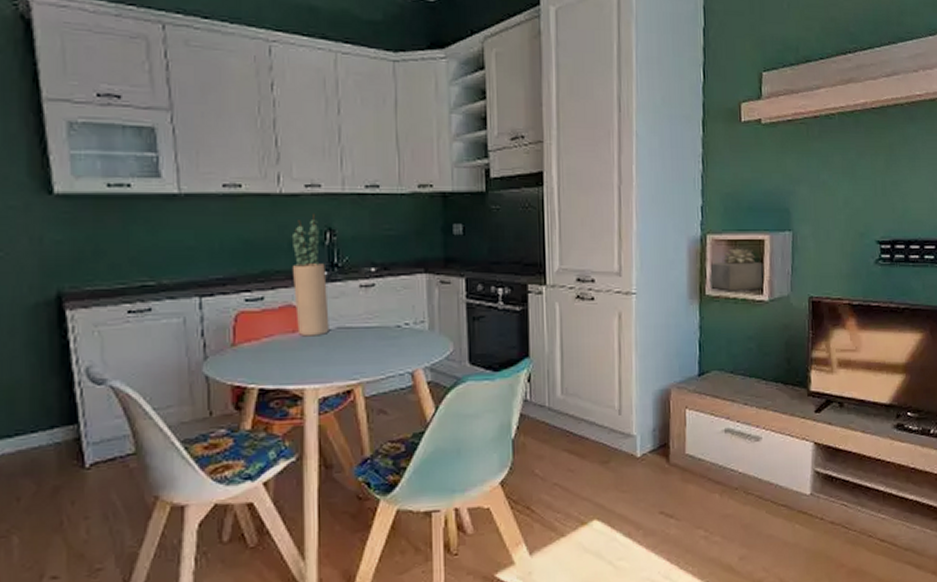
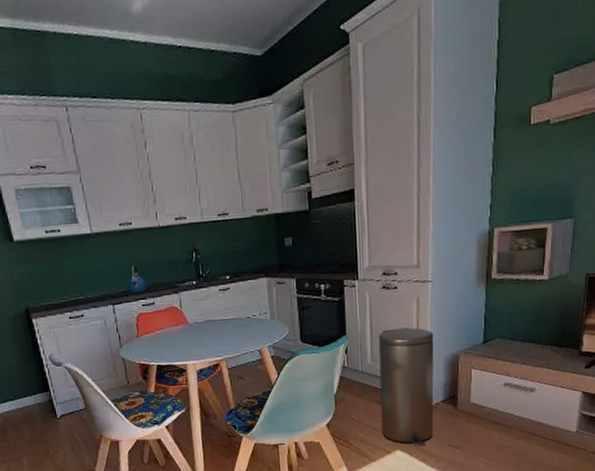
kettle: none [224,243,256,282] -> present [127,265,148,294]
vase: present [291,214,329,337] -> none [169,239,200,329]
pedal bin: none [570,351,641,515] -> present [378,327,434,447]

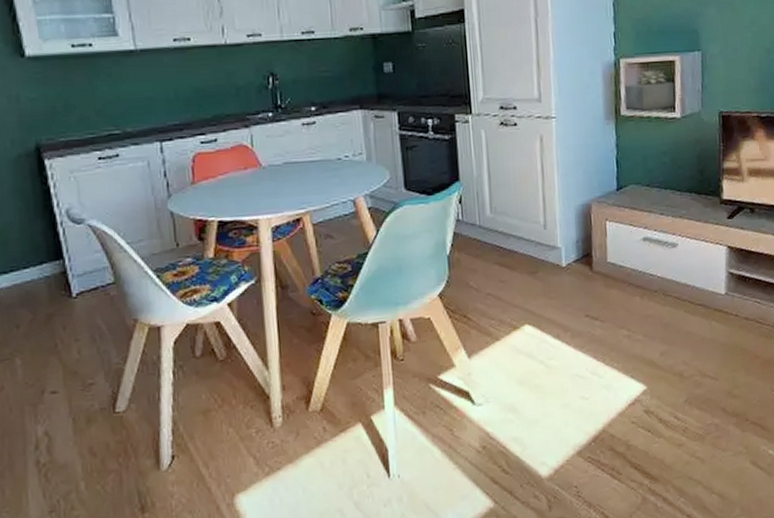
kettle: present [127,265,148,294] -> none [180,91,209,127]
pedal bin: present [378,327,434,447] -> none [497,171,567,319]

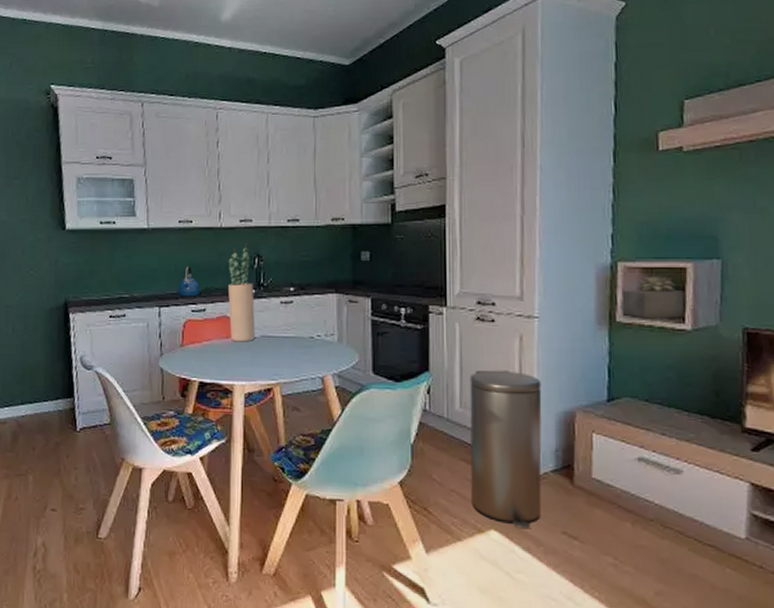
kettle: none [180,91,209,127] -> present [177,266,200,297]
vase: none [238,61,277,173] -> present [227,243,255,342]
pedal bin: none [497,171,567,319] -> present [469,370,542,529]

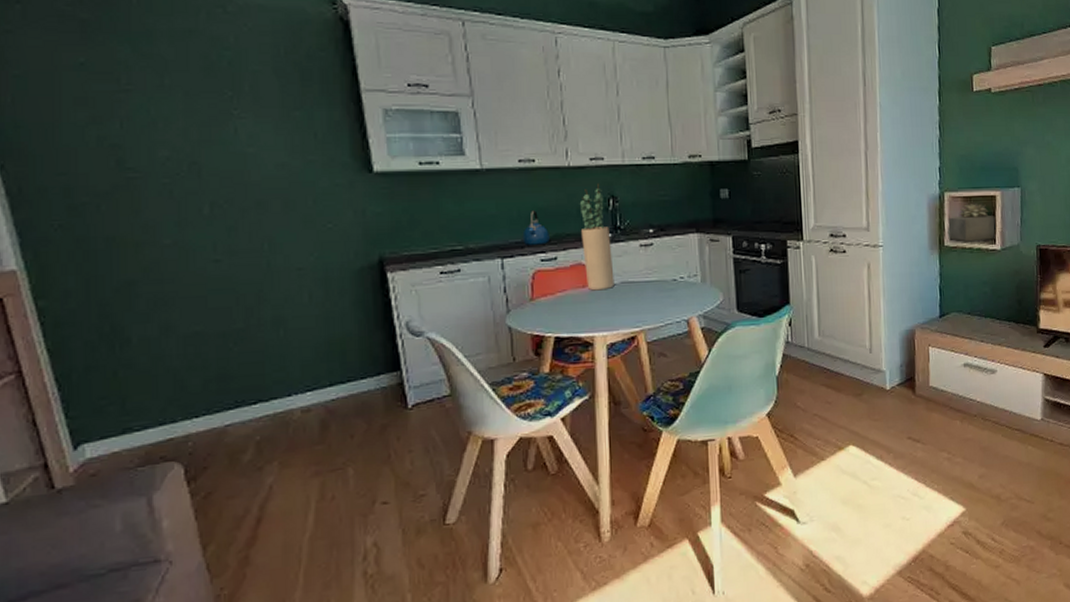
pedal bin: present [469,370,542,529] -> none [826,297,891,441]

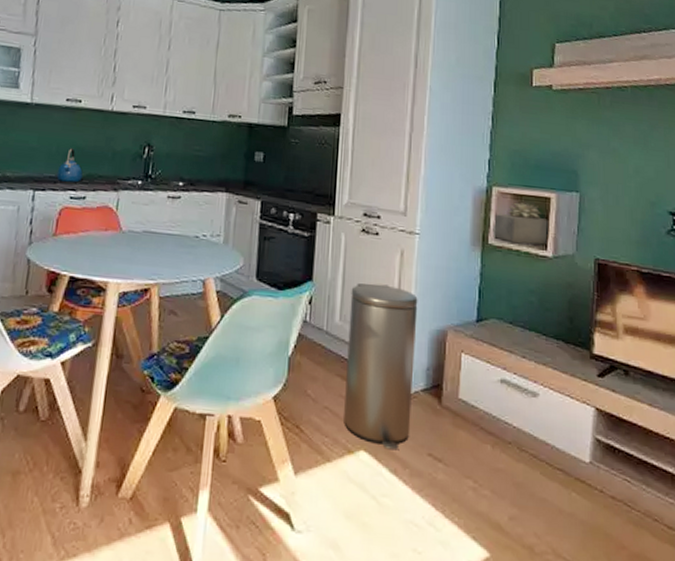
vase: present [579,183,615,291] -> none [109,130,141,237]
pedal bin: none [826,297,891,441] -> present [344,283,418,450]

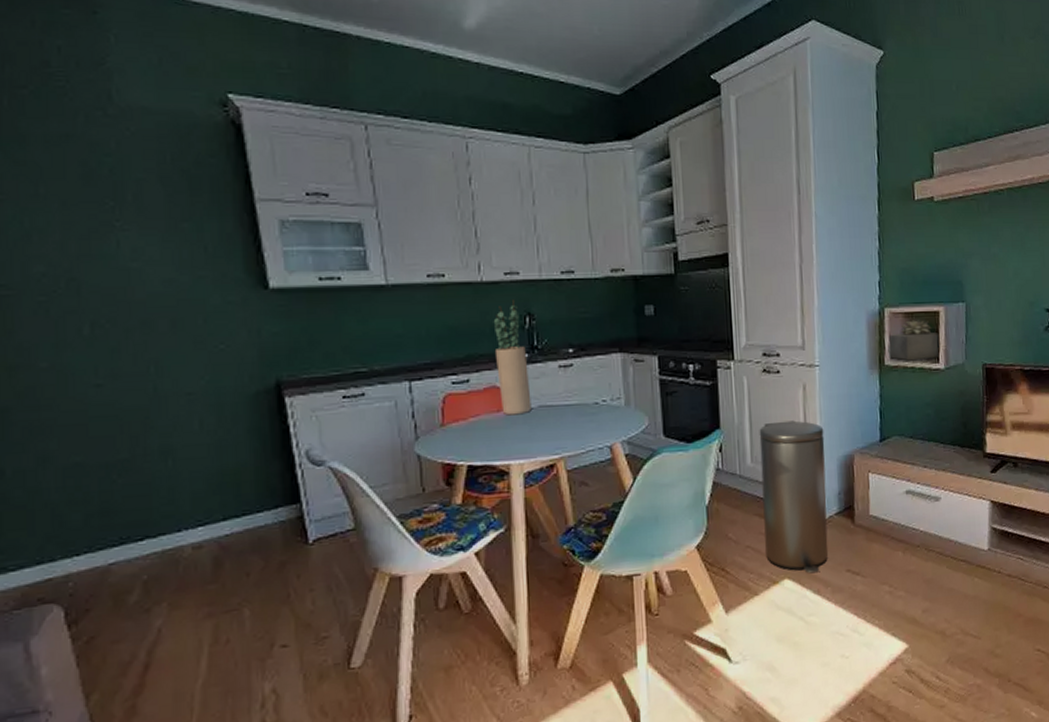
kettle: present [56,148,83,183] -> none [431,329,461,367]
vase: none [109,130,141,237] -> present [493,300,532,416]

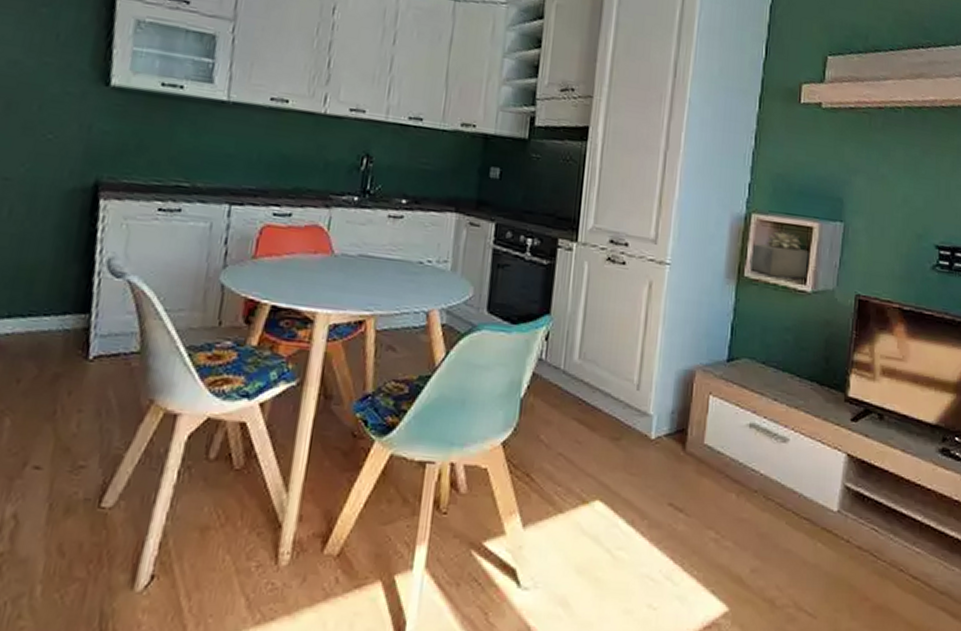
vase: present [493,300,532,416] -> none [319,138,358,261]
pedal bin: present [759,420,829,574] -> none [579,318,666,500]

